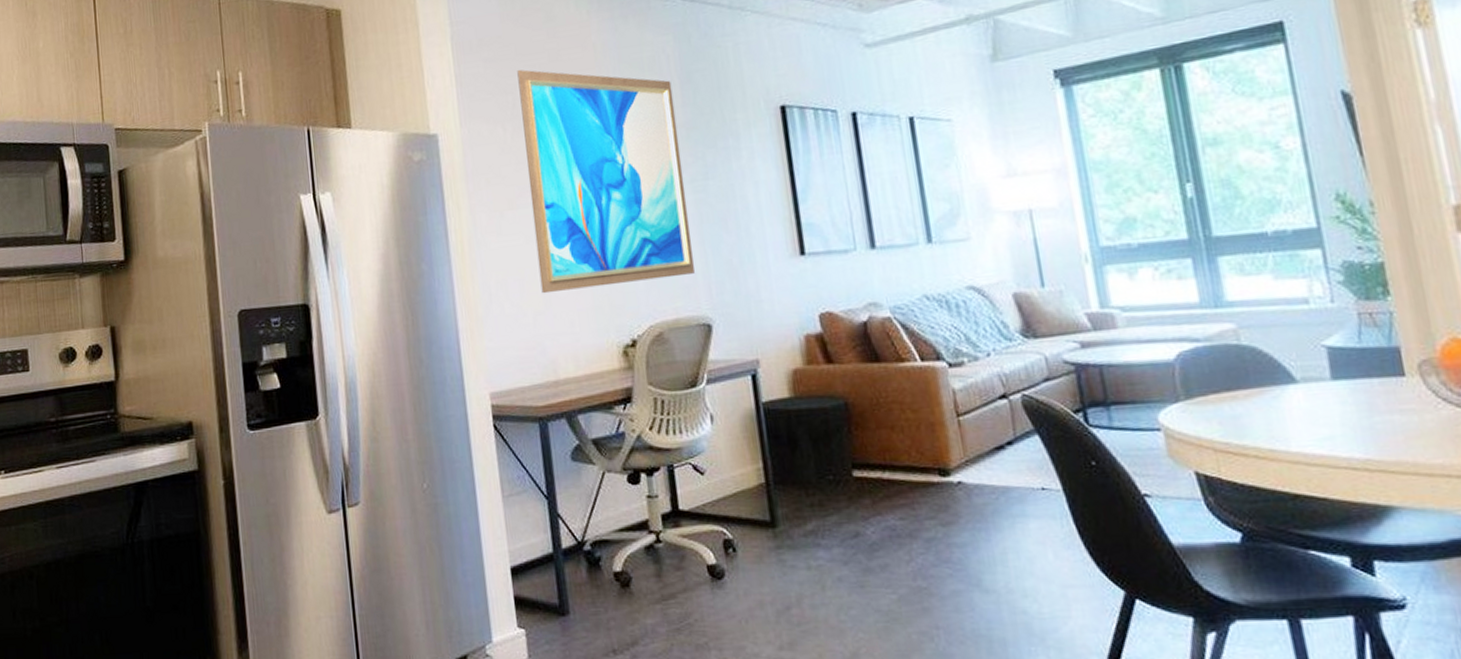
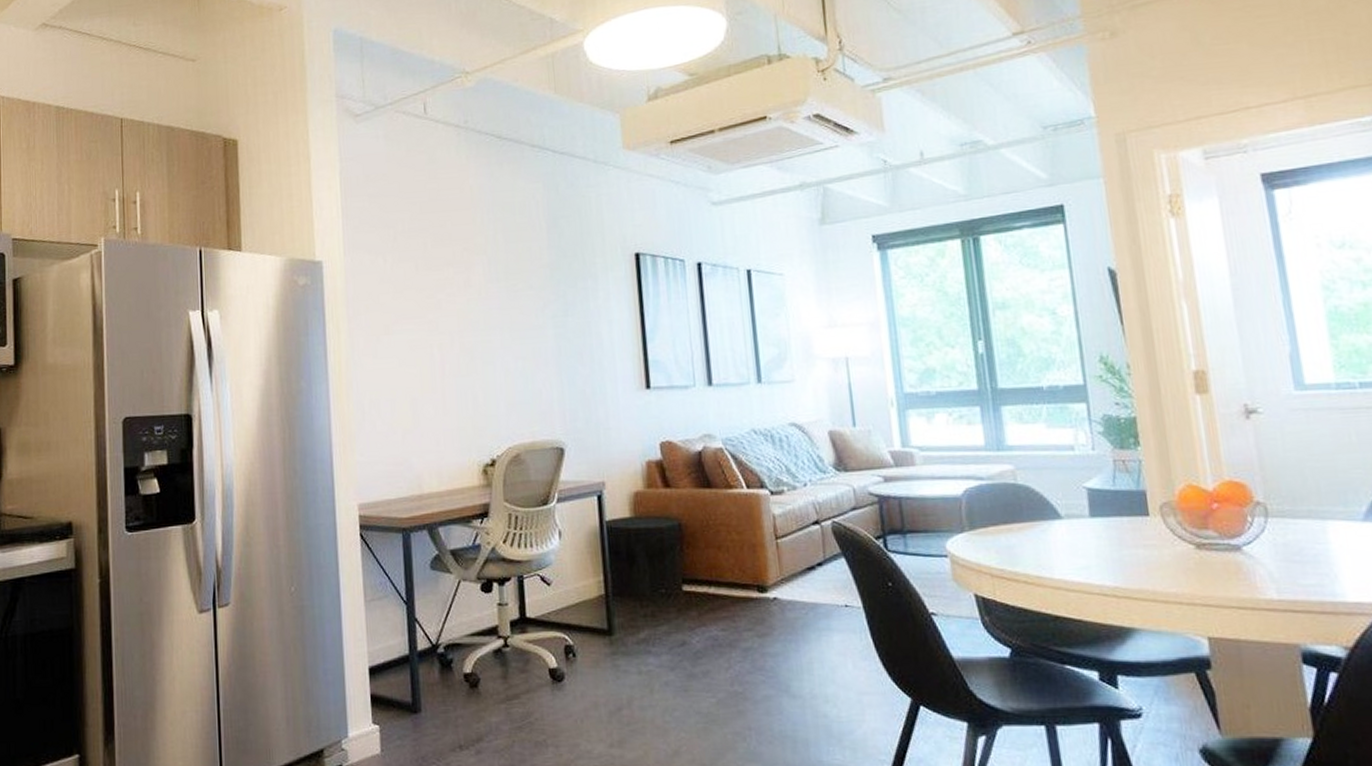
wall art: present [517,69,695,294] -> none [399,205,551,414]

